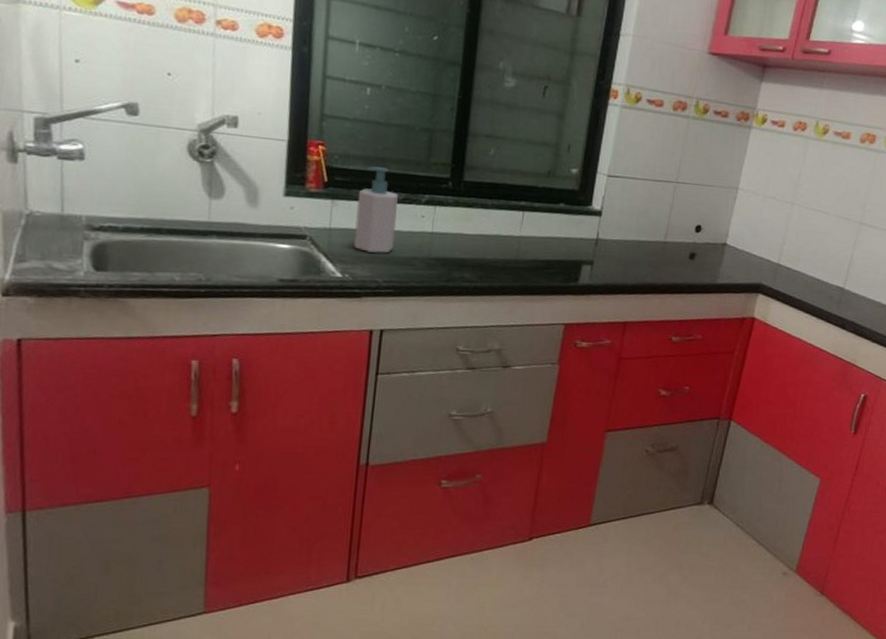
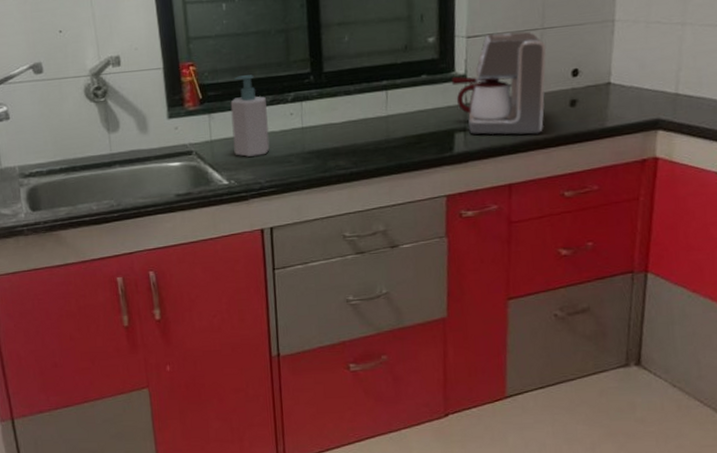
coffee maker: none [587,176,677,279] -> present [452,31,547,135]

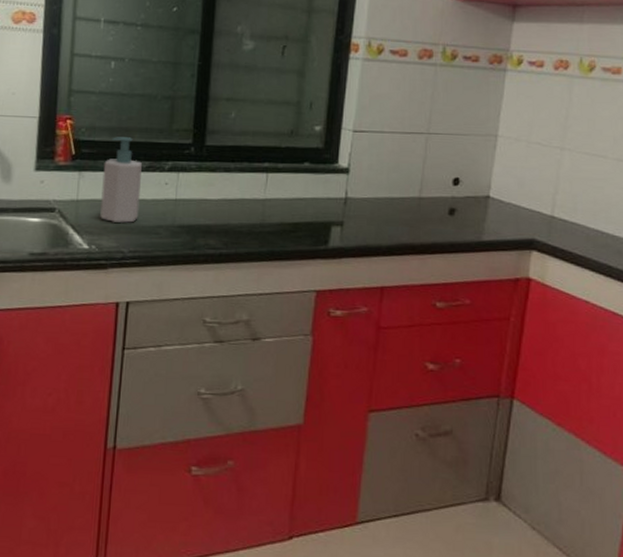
coffee maker: present [452,31,547,135] -> none [334,131,430,239]

